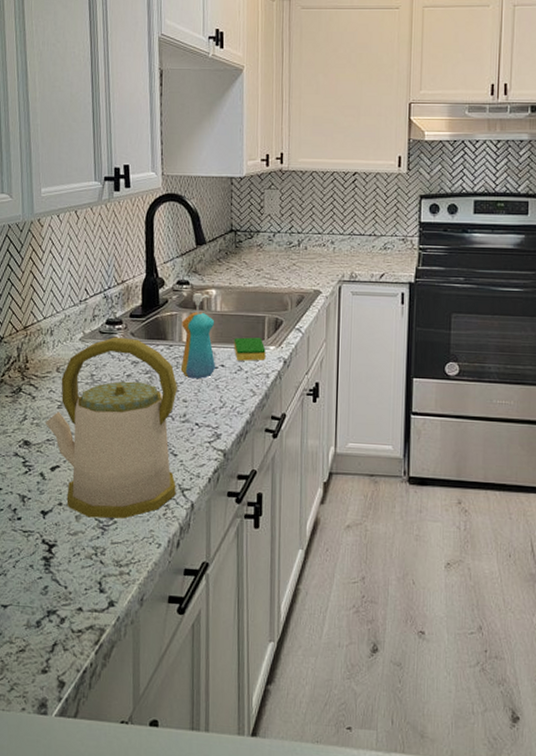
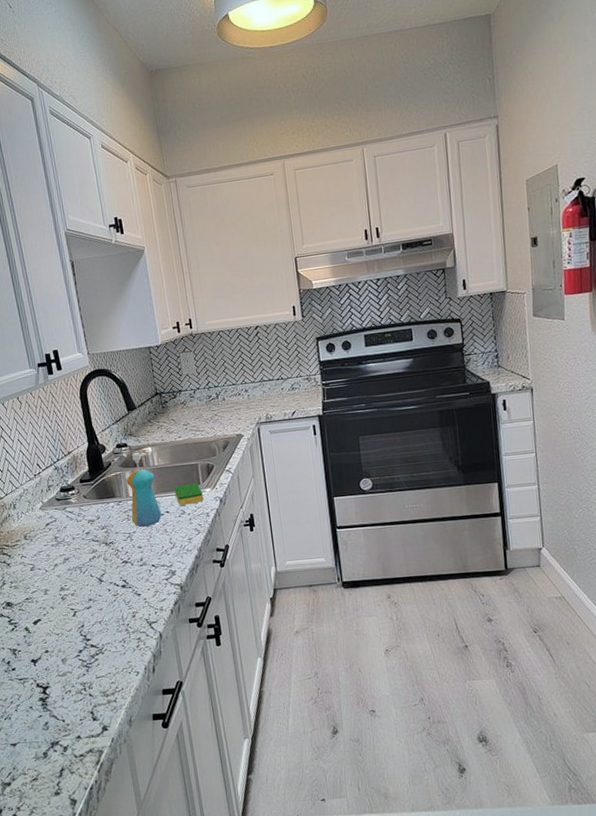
kettle: present [45,337,177,519] -> none [22,500,145,659]

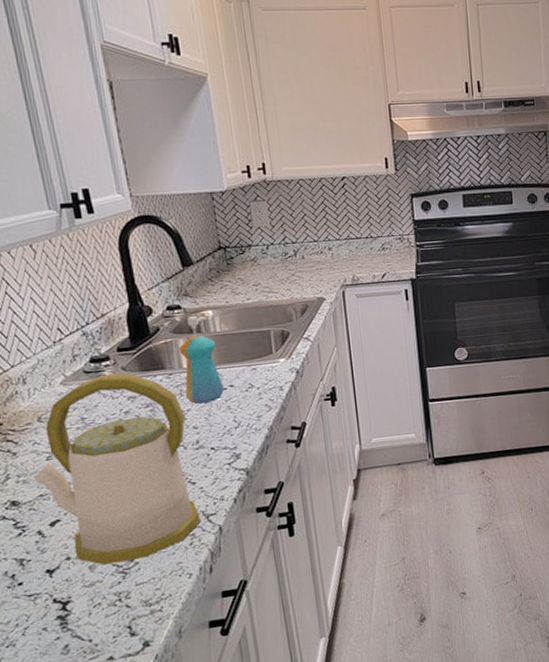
kettle: none [22,500,145,659] -> present [33,373,201,565]
dish sponge: present [173,483,204,506] -> none [239,352,277,378]

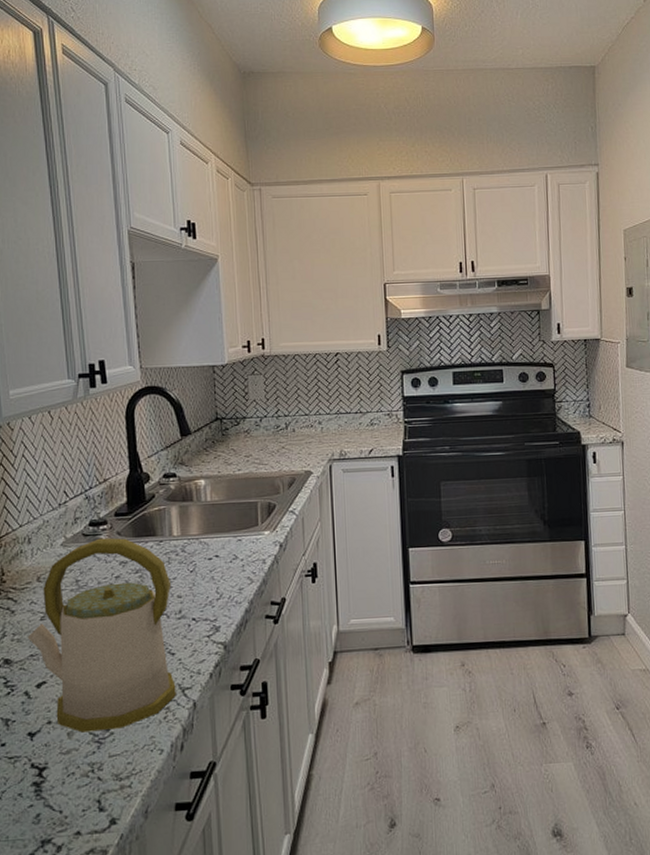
soap dispenser: present [179,316,225,405] -> none [171,485,210,574]

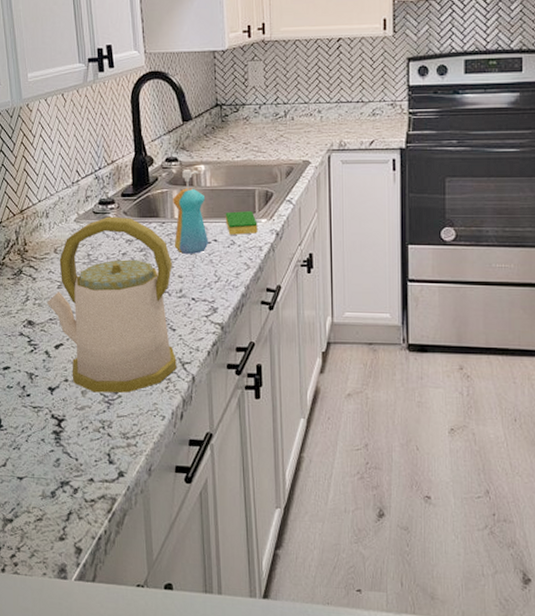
soap dispenser: none [171,485,210,574] -> present [173,170,209,255]
dish sponge: none [227,524,261,549] -> present [225,211,258,235]

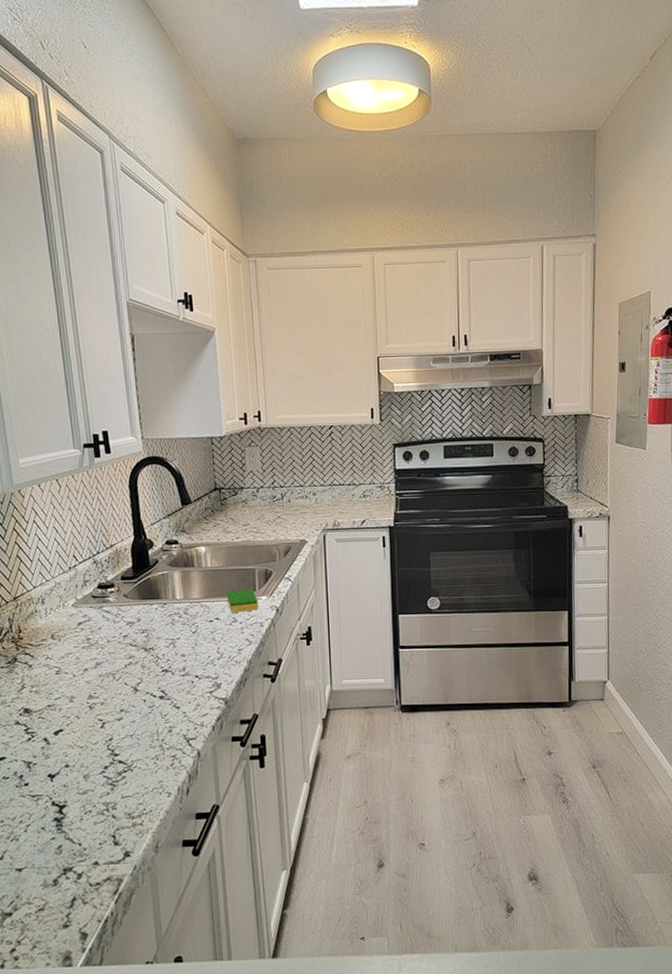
kettle: present [46,216,177,393] -> none [44,600,182,776]
soap dispenser: present [173,170,209,255] -> none [174,551,211,634]

